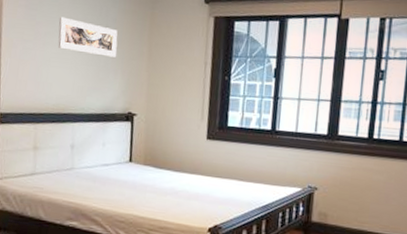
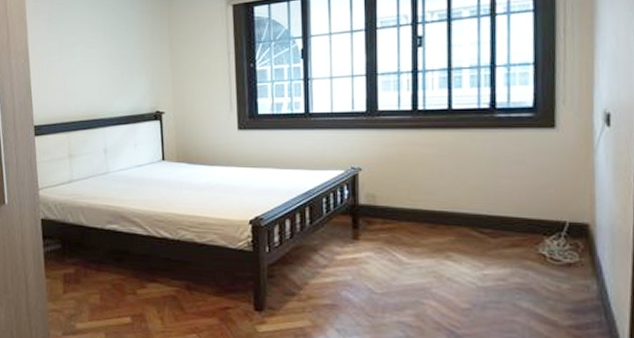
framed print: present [58,17,118,57] -> none [80,26,139,59]

